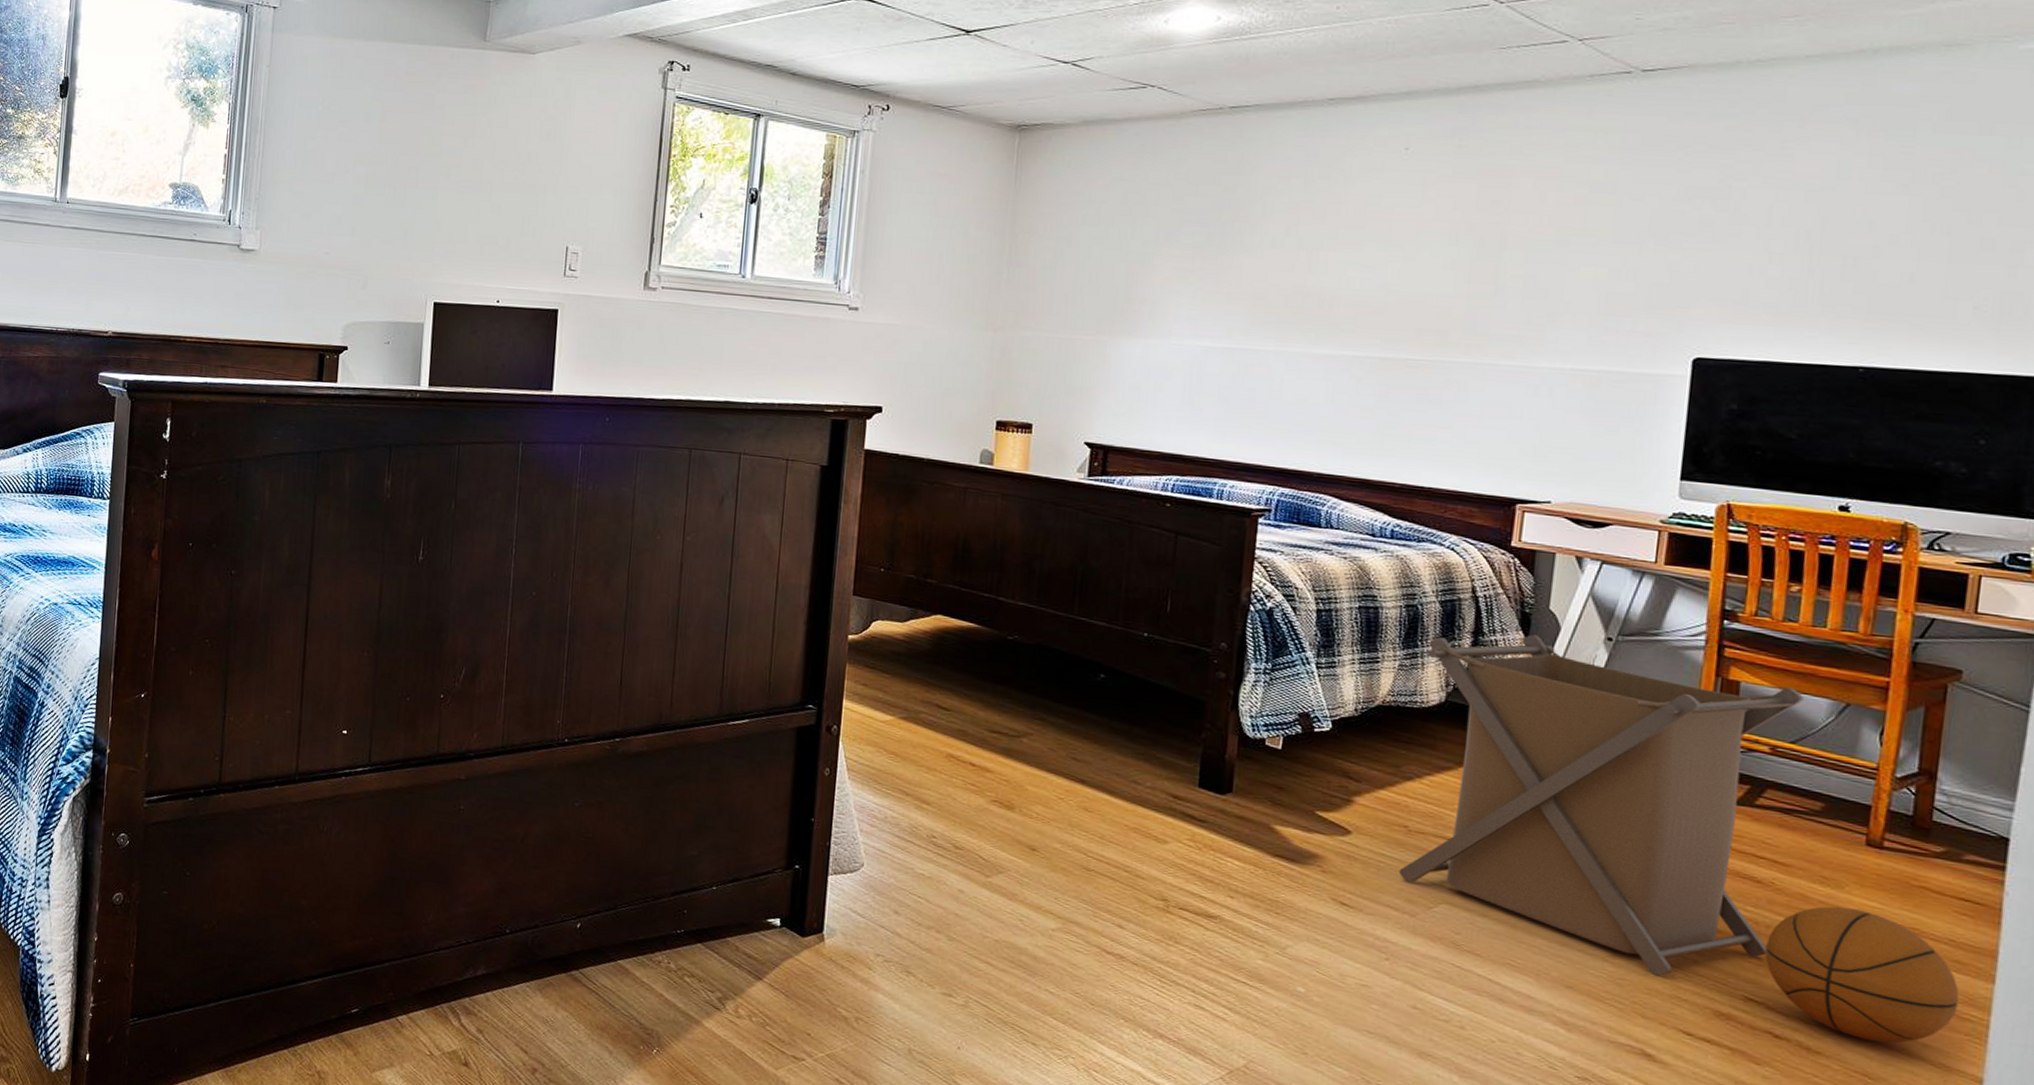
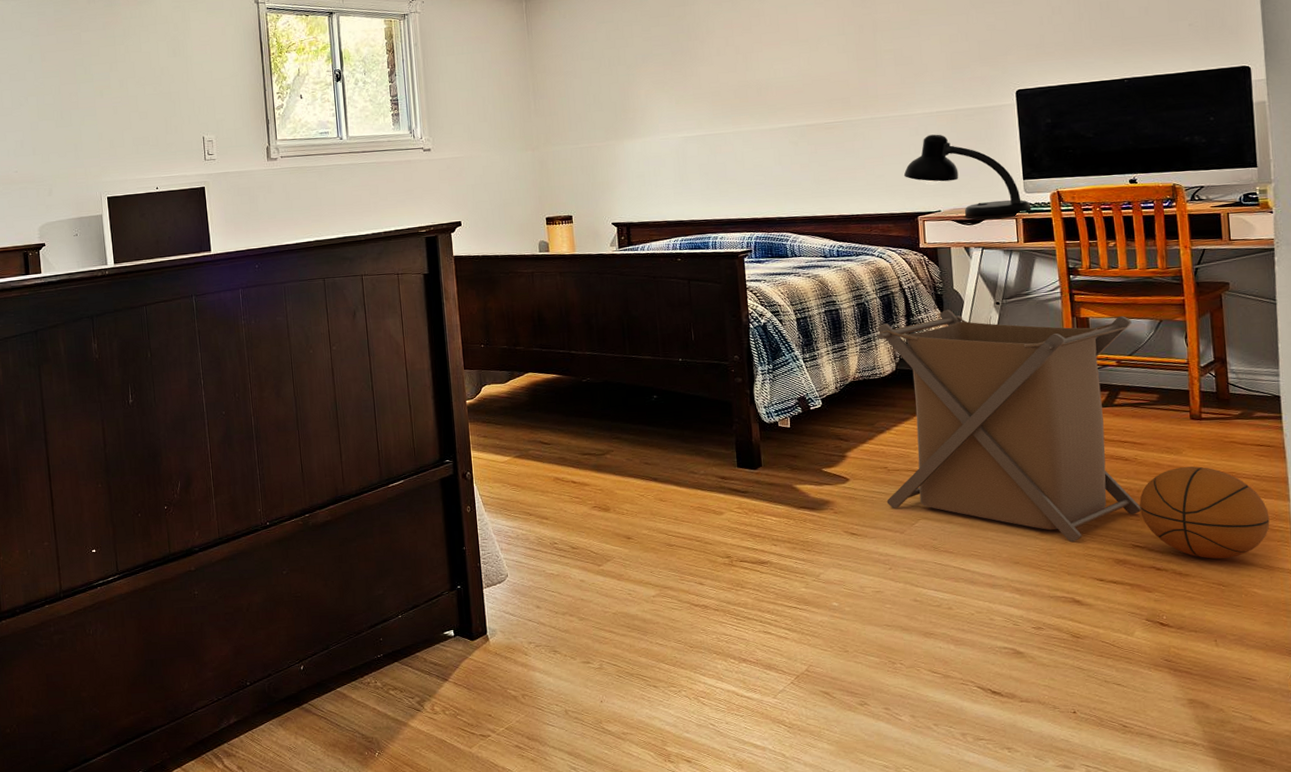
desk lamp: none [1506,398,1685,527] -> present [903,134,1032,219]

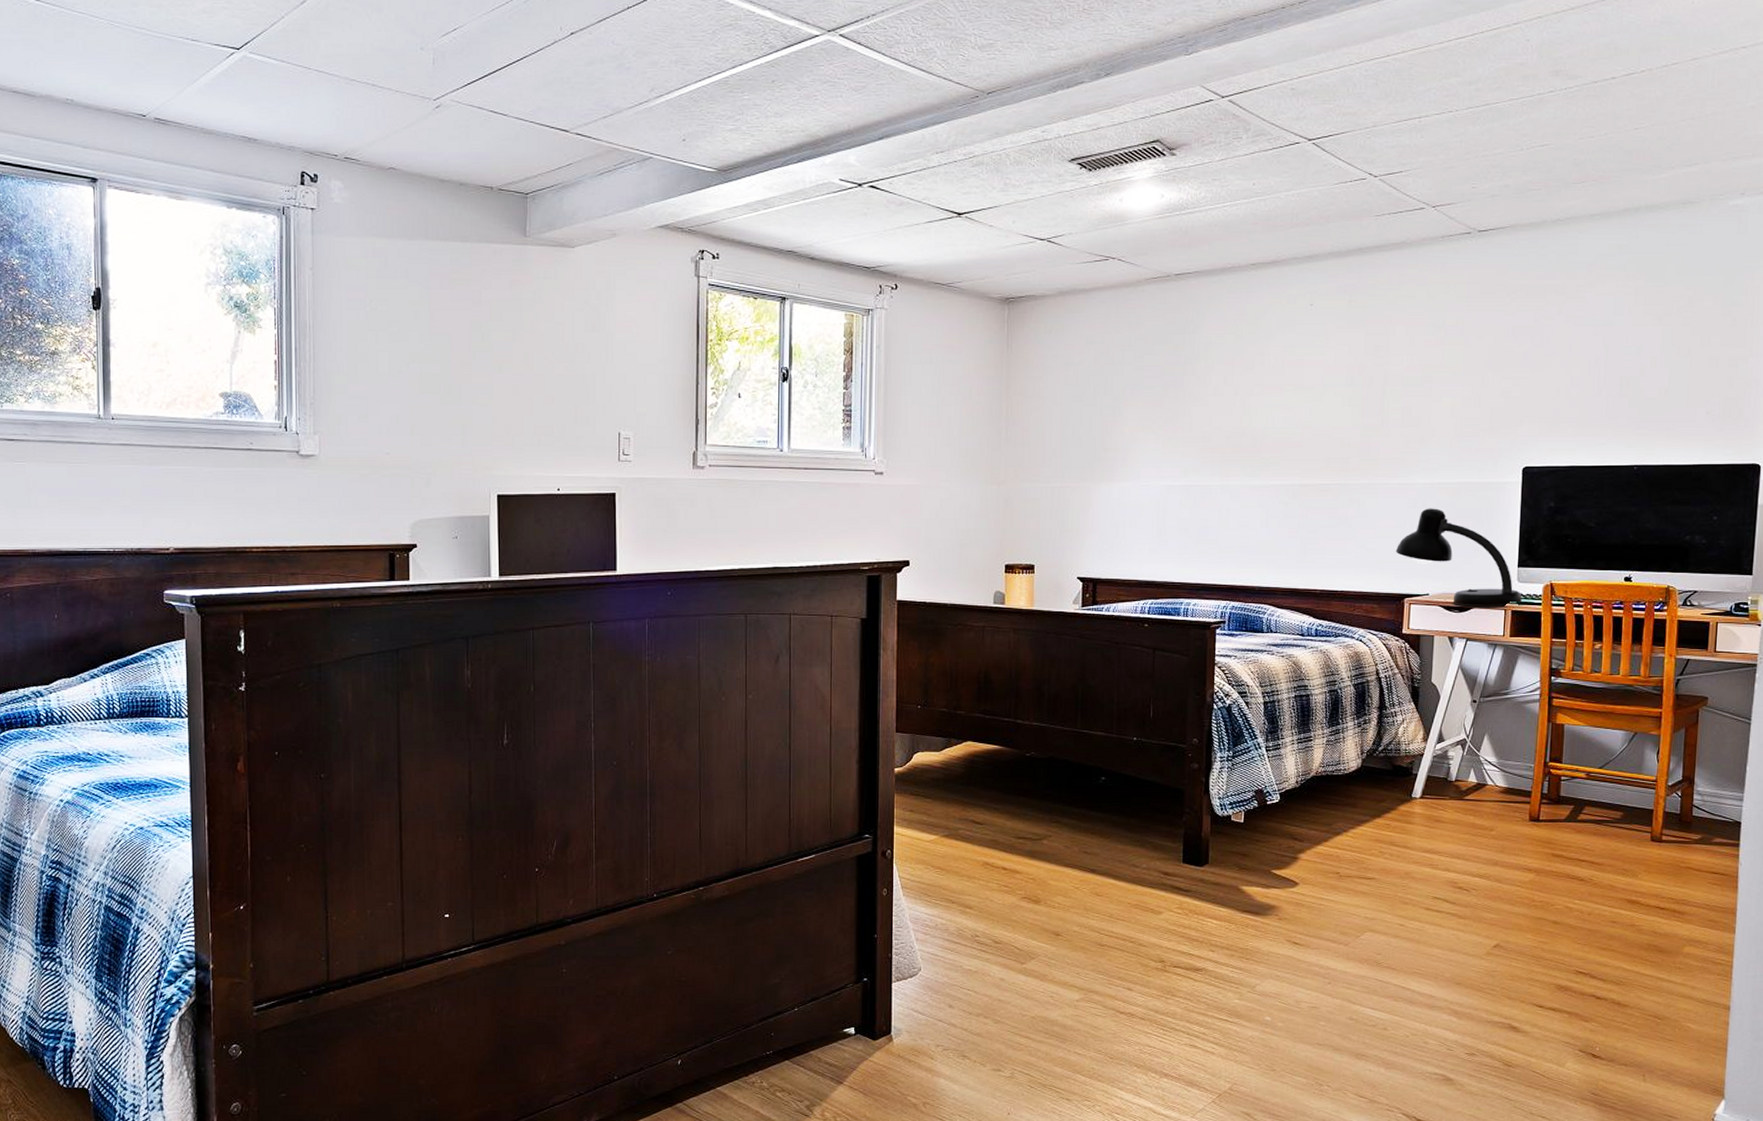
laundry basket: present [877,309,1142,542] -> none [1334,704,1607,964]
basketball: present [1139,466,1270,559] -> none [1588,891,1713,991]

